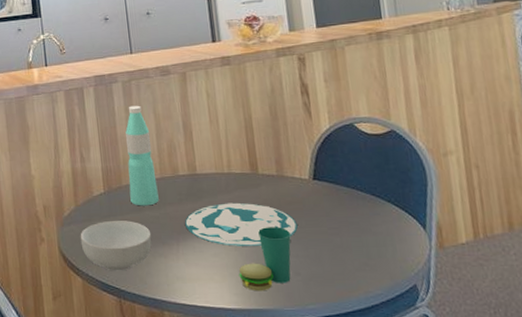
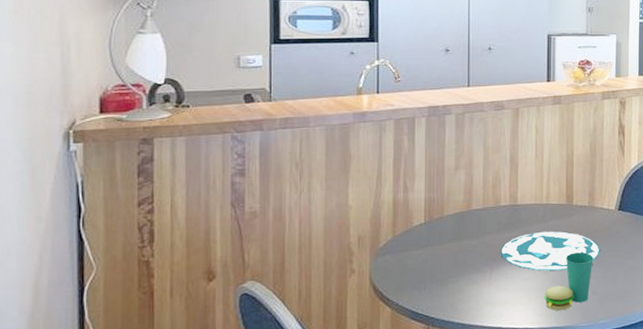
cereal bowl: present [80,220,152,271] -> none [394,249,467,300]
water bottle: present [125,105,159,206] -> none [450,137,479,236]

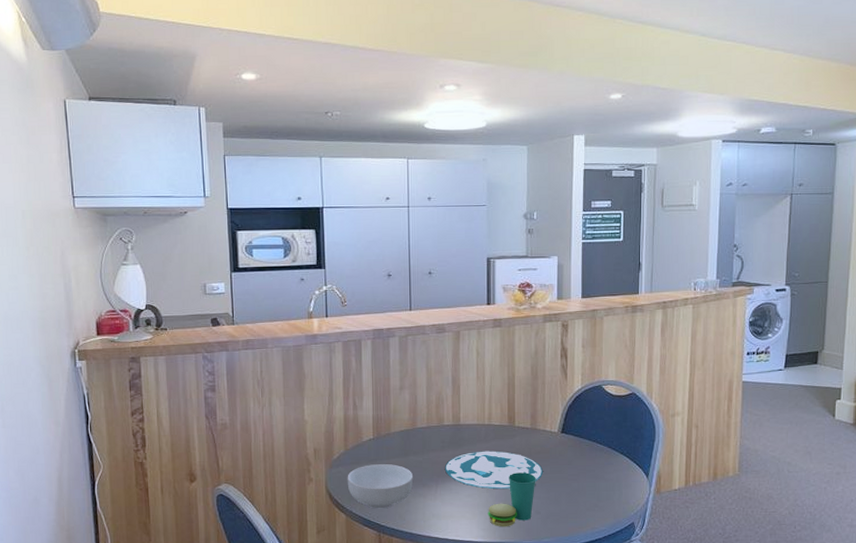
cereal bowl: none [394,249,467,300] -> present [347,463,414,509]

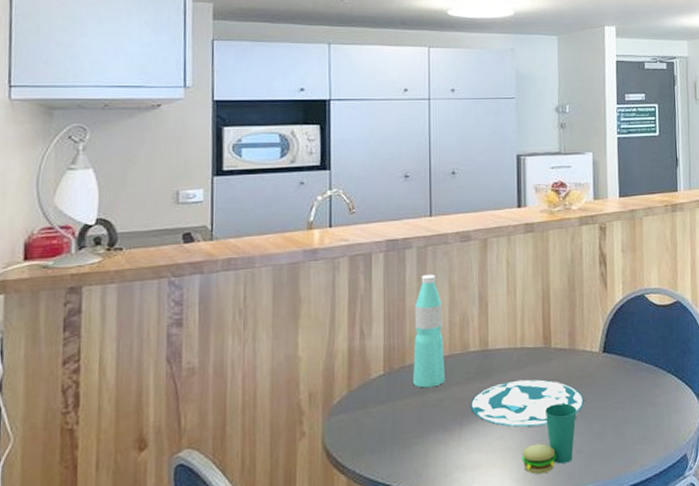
cereal bowl: present [347,463,414,509] -> none [350,405,433,465]
water bottle: none [397,359,423,452] -> present [413,274,445,388]

